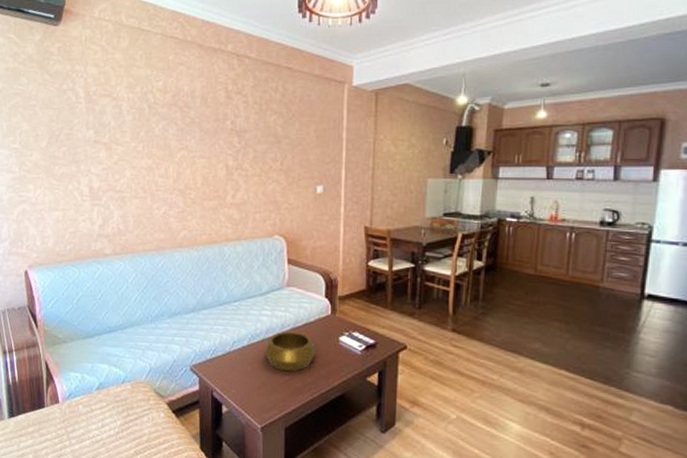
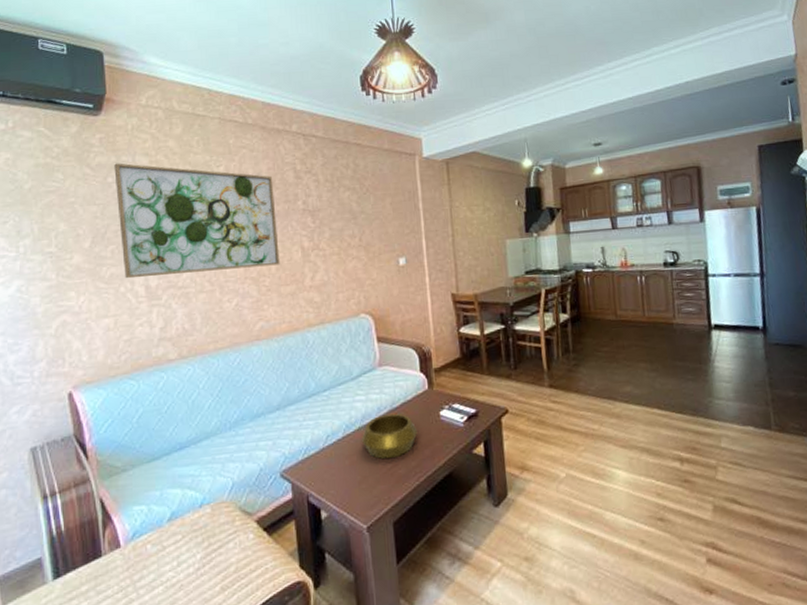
wall art: none [69,72,206,180] -> present [114,163,280,279]

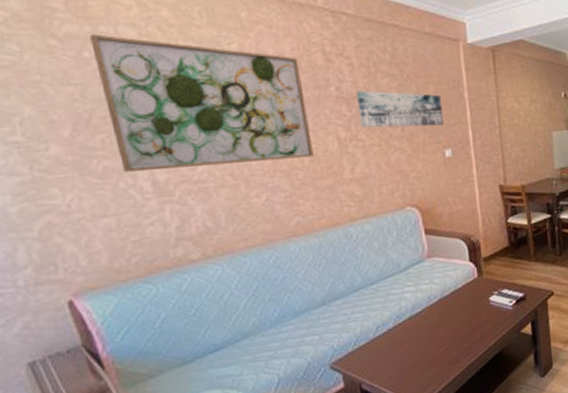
wall art: none [320,203,399,238] -> present [356,90,445,128]
decorative bowl: present [362,413,418,460] -> none [413,301,468,345]

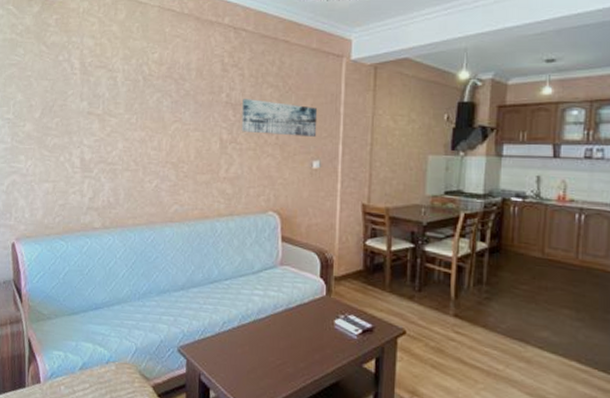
wall art: present [90,34,314,173] -> none [64,43,201,154]

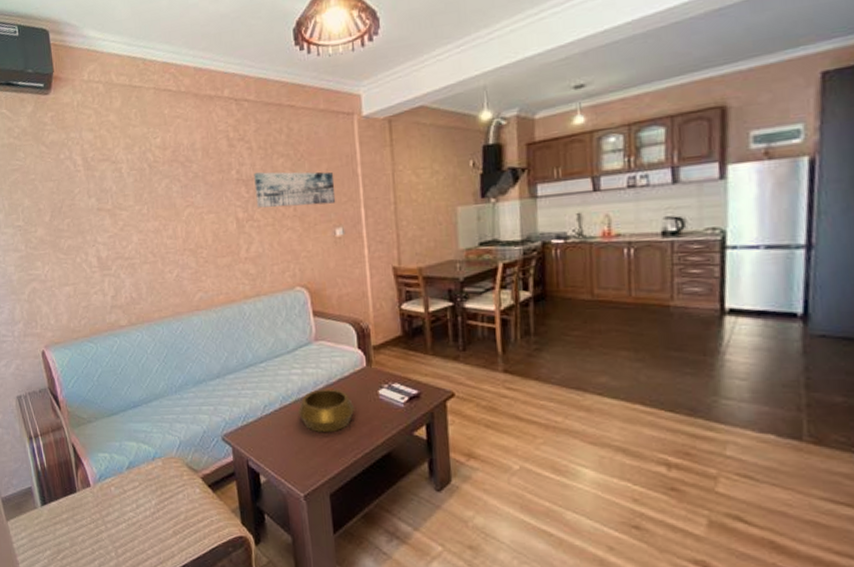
decorative bowl: none [255,312,310,356] -> present [298,389,355,433]

